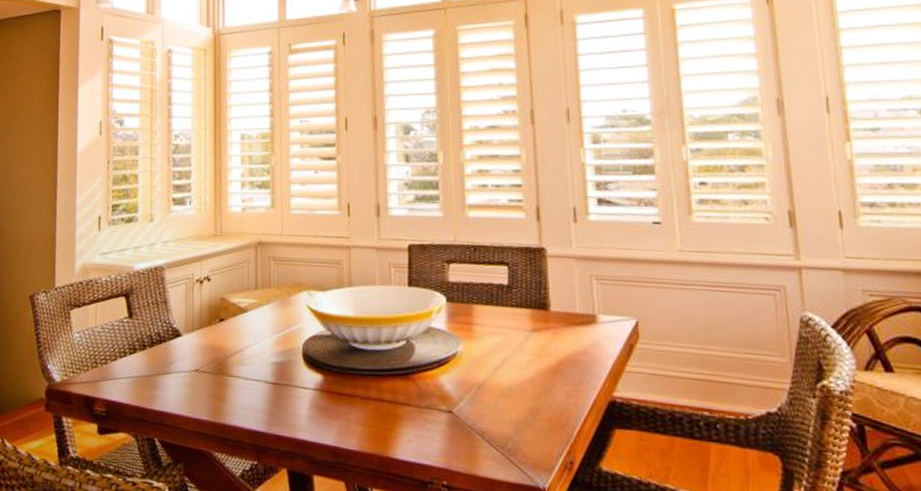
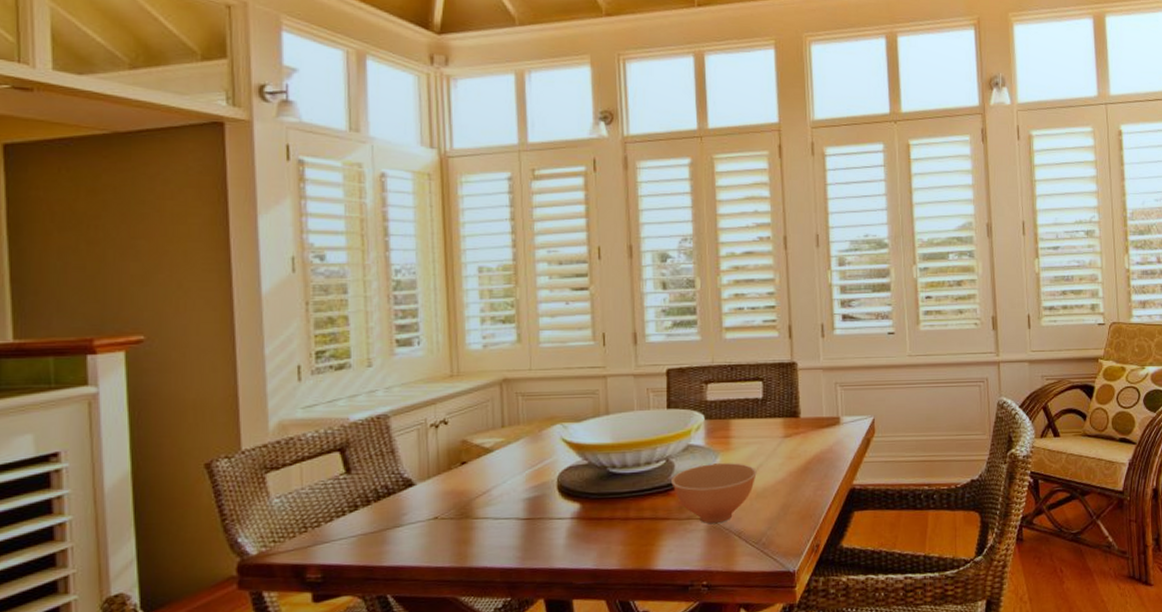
bowl: none [412,350,502,418] -> present [671,463,757,524]

